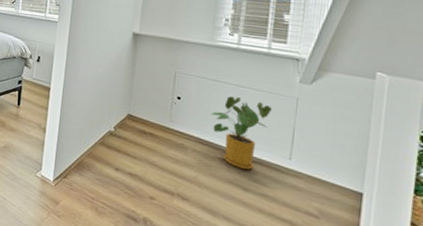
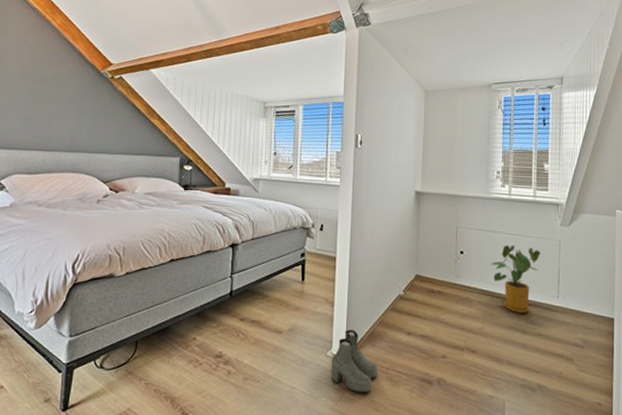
boots: none [39,155,84,217] -> present [331,330,378,393]

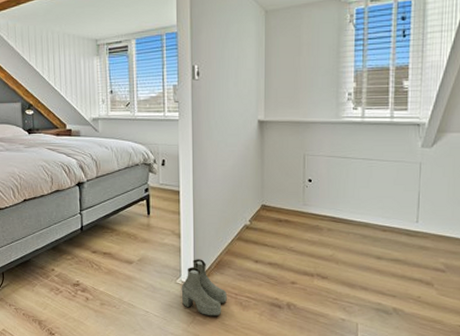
house plant: present [490,245,540,313] -> none [341,171,398,239]

